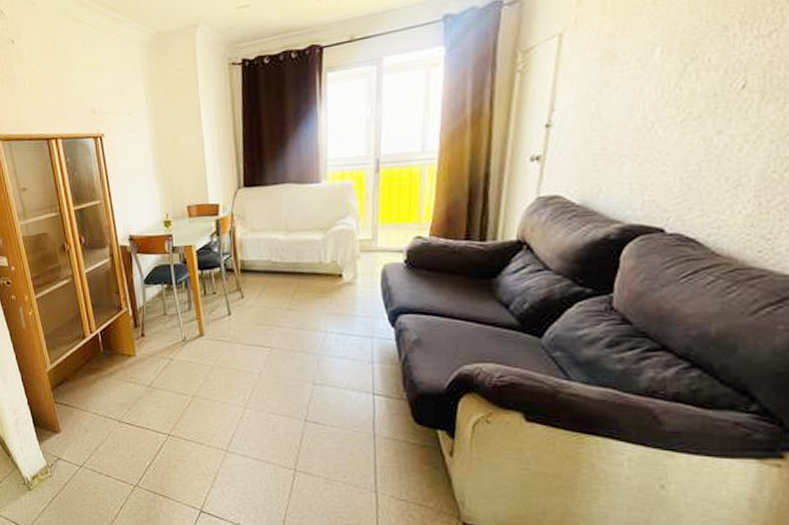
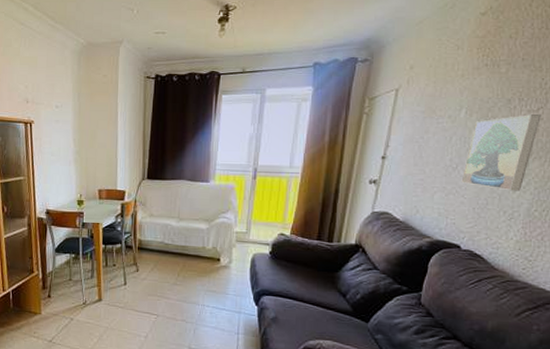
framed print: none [660,40,777,150] -> present [461,114,542,191]

